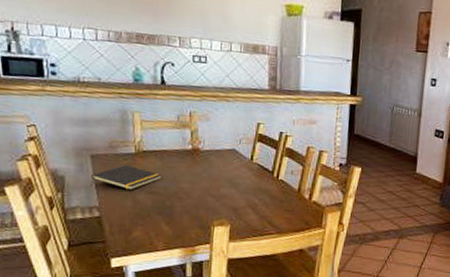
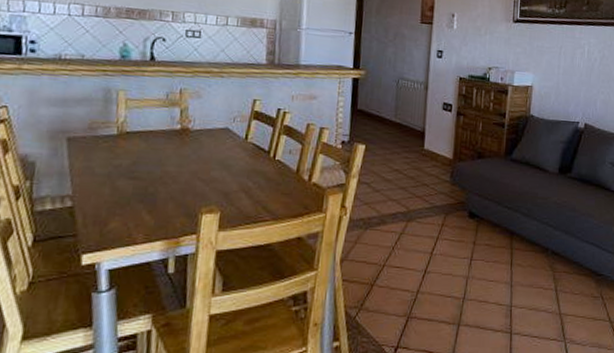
notepad: present [90,164,162,190] -> none [64,147,146,176]

